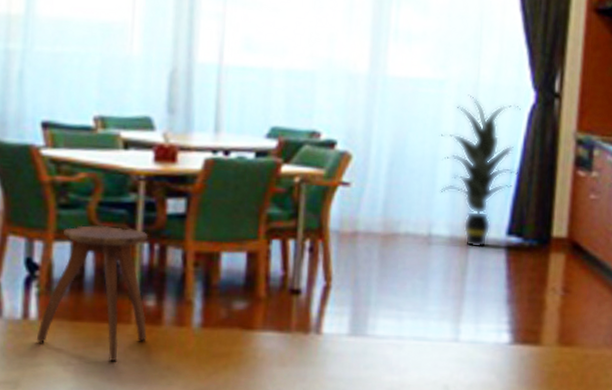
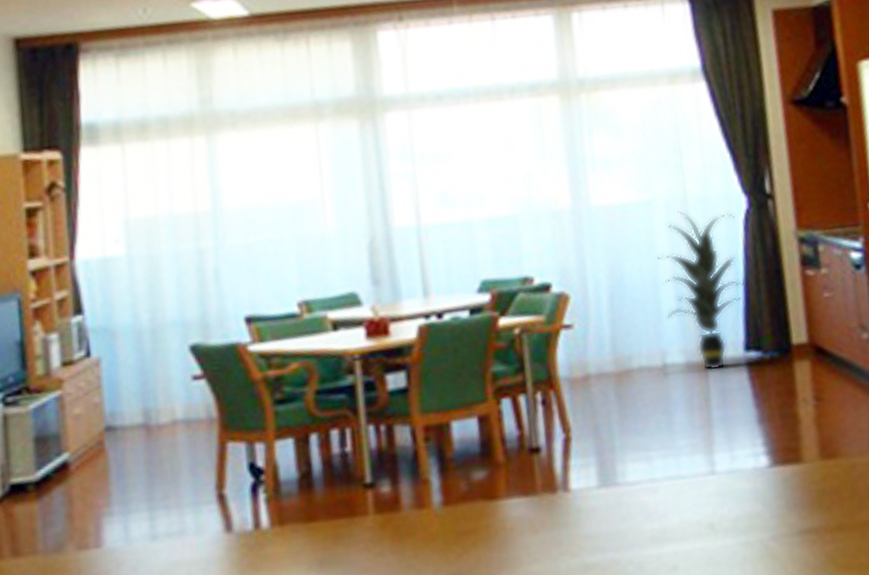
stool: present [36,225,149,362] -> none [271,412,387,560]

